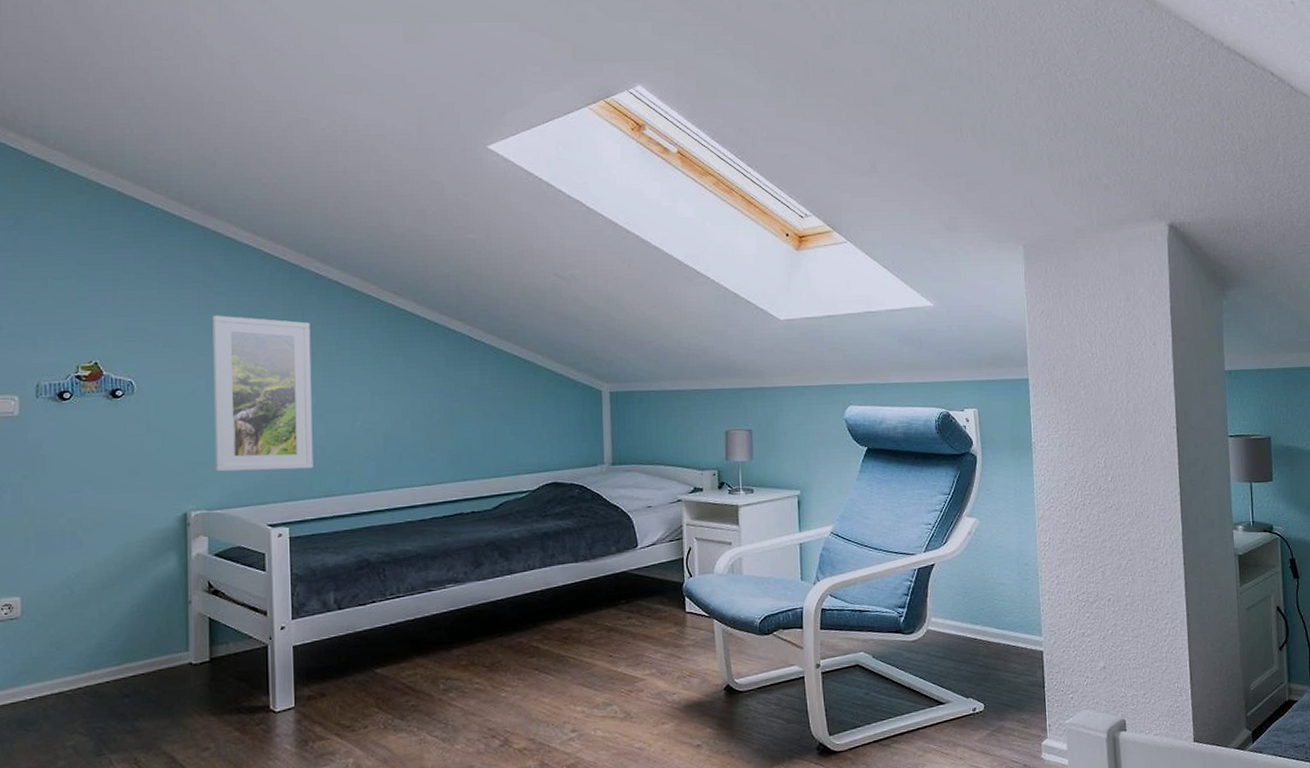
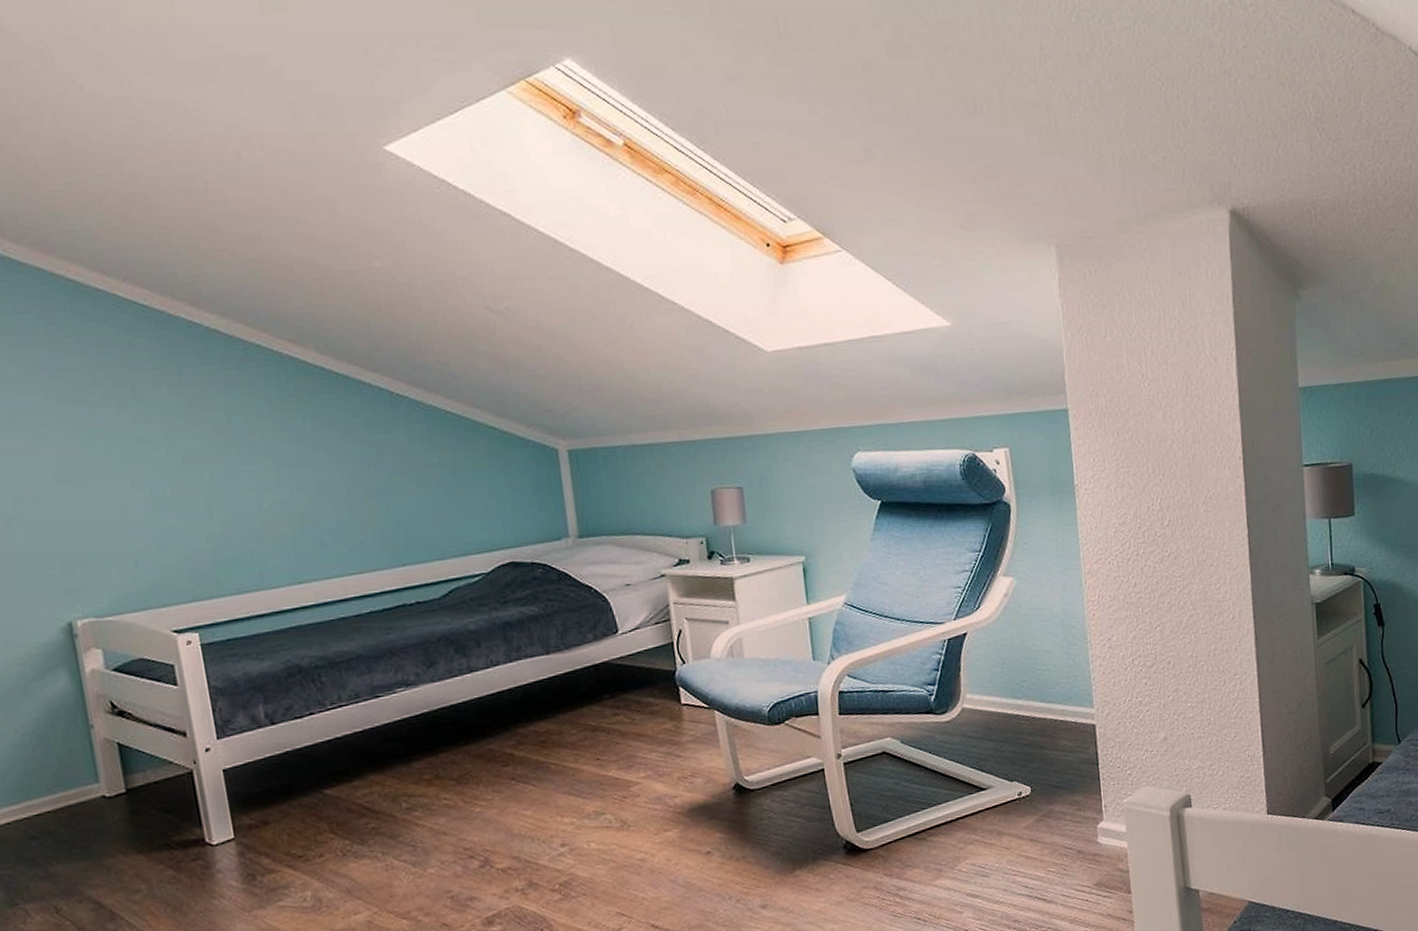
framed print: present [212,315,314,472] -> none [65,379,218,572]

